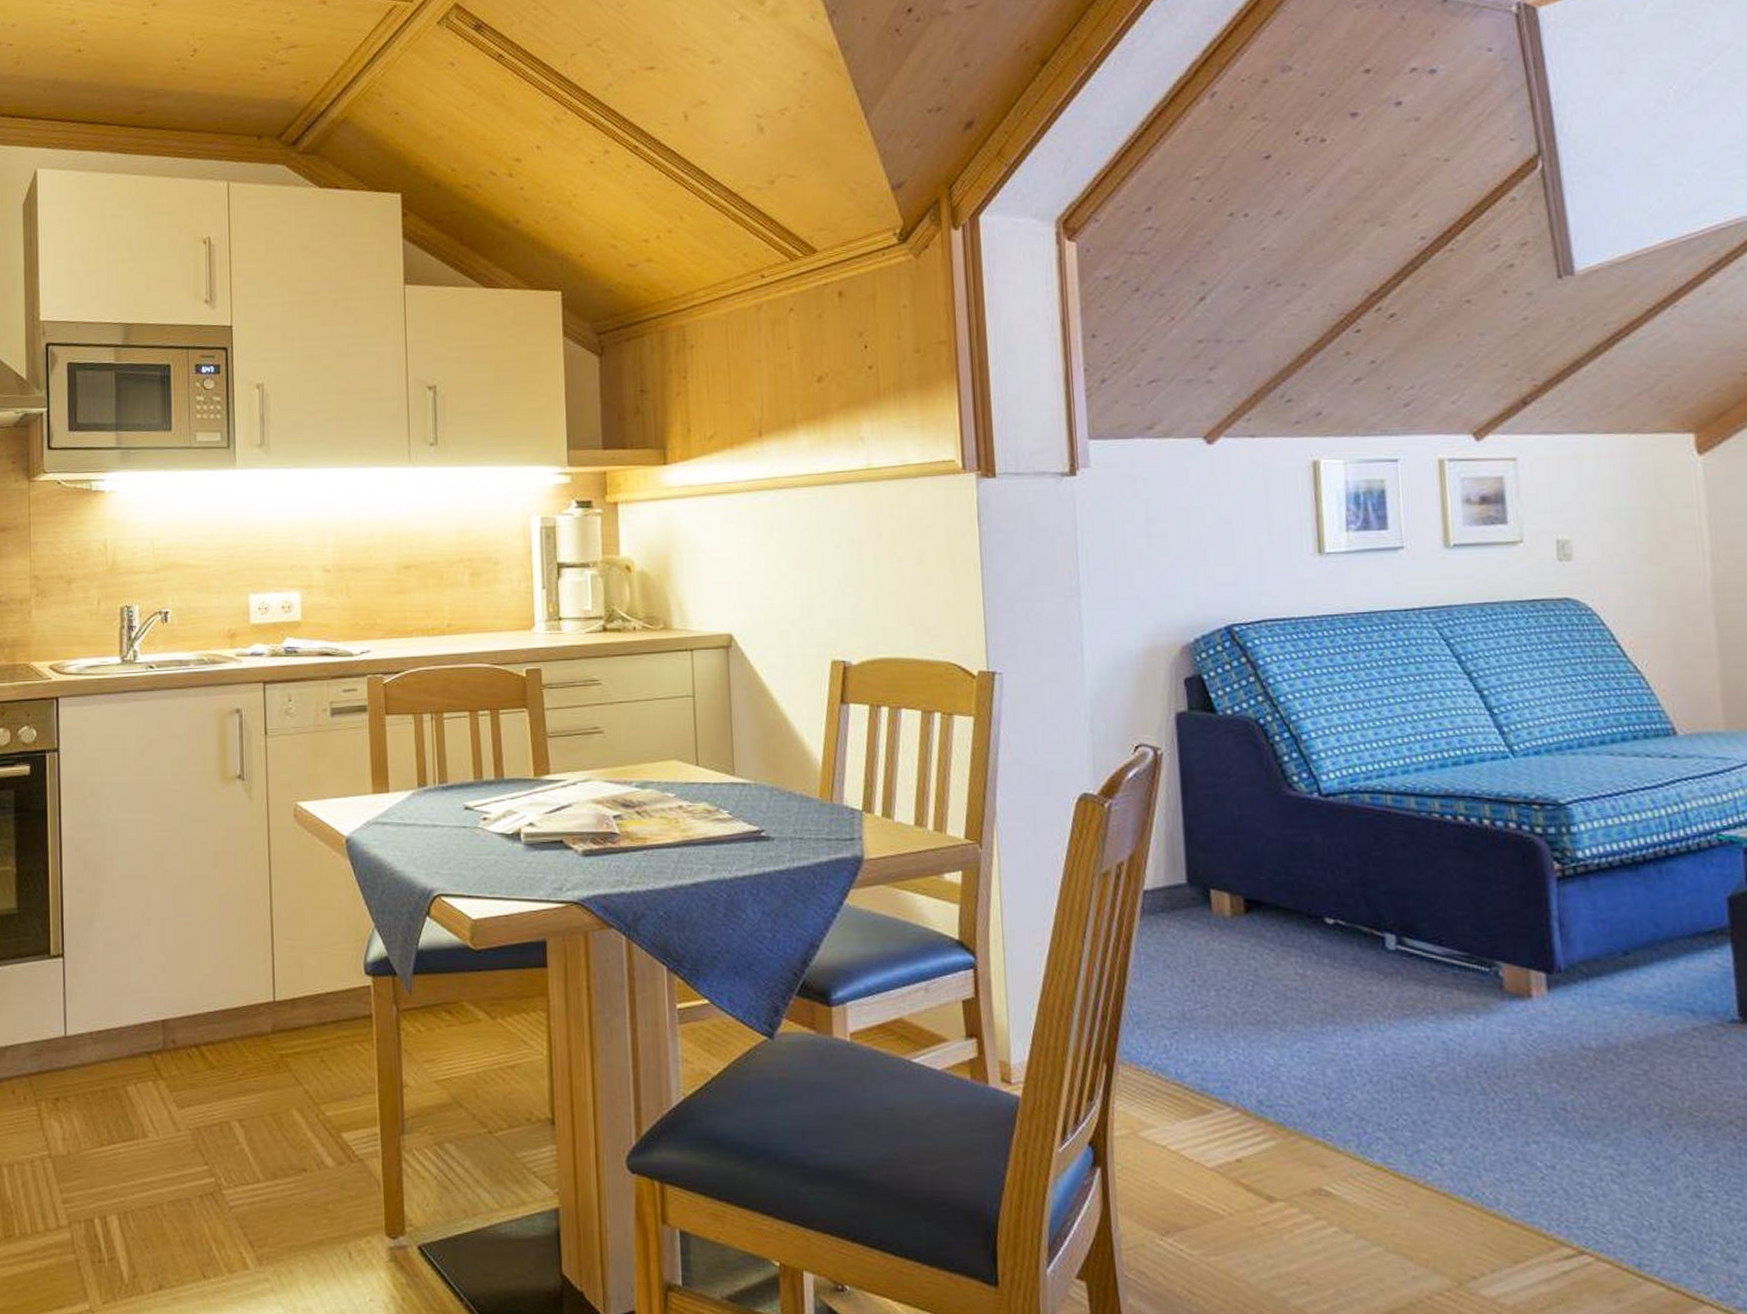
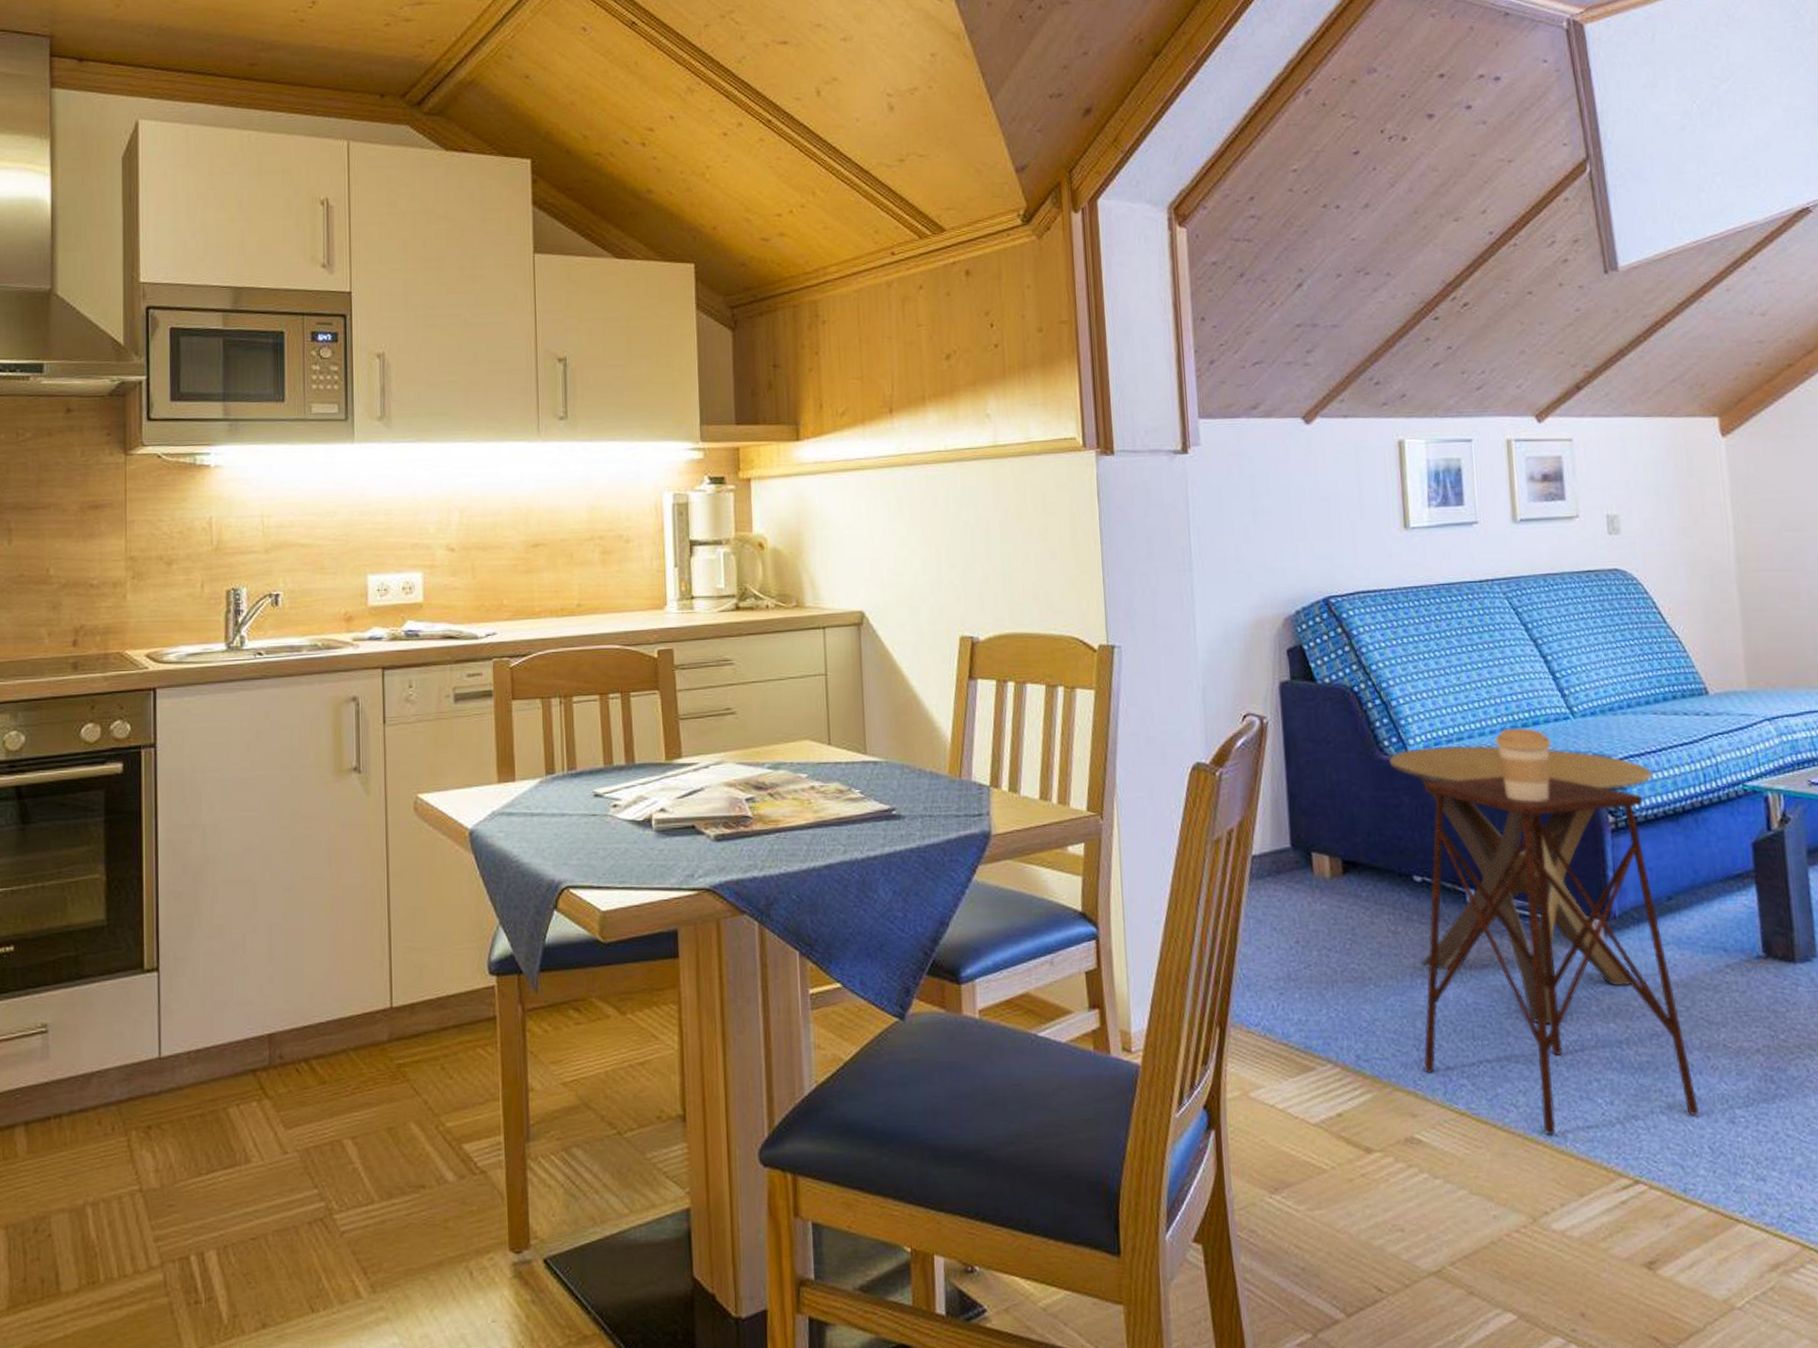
side table: none [1298,783,1607,1080] -> present [1389,745,1652,1024]
side table: none [1334,817,1657,1197] -> present [1423,776,1699,1136]
coffee cup: none [1421,766,1487,845] -> present [1495,727,1551,802]

